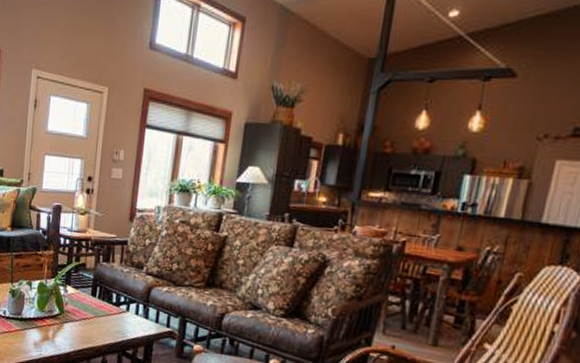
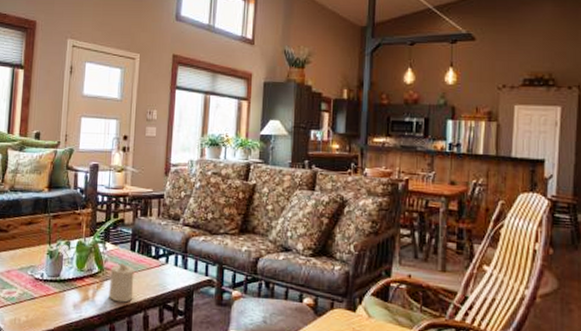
candle: none [68,306,95,346] -> present [109,262,135,303]

